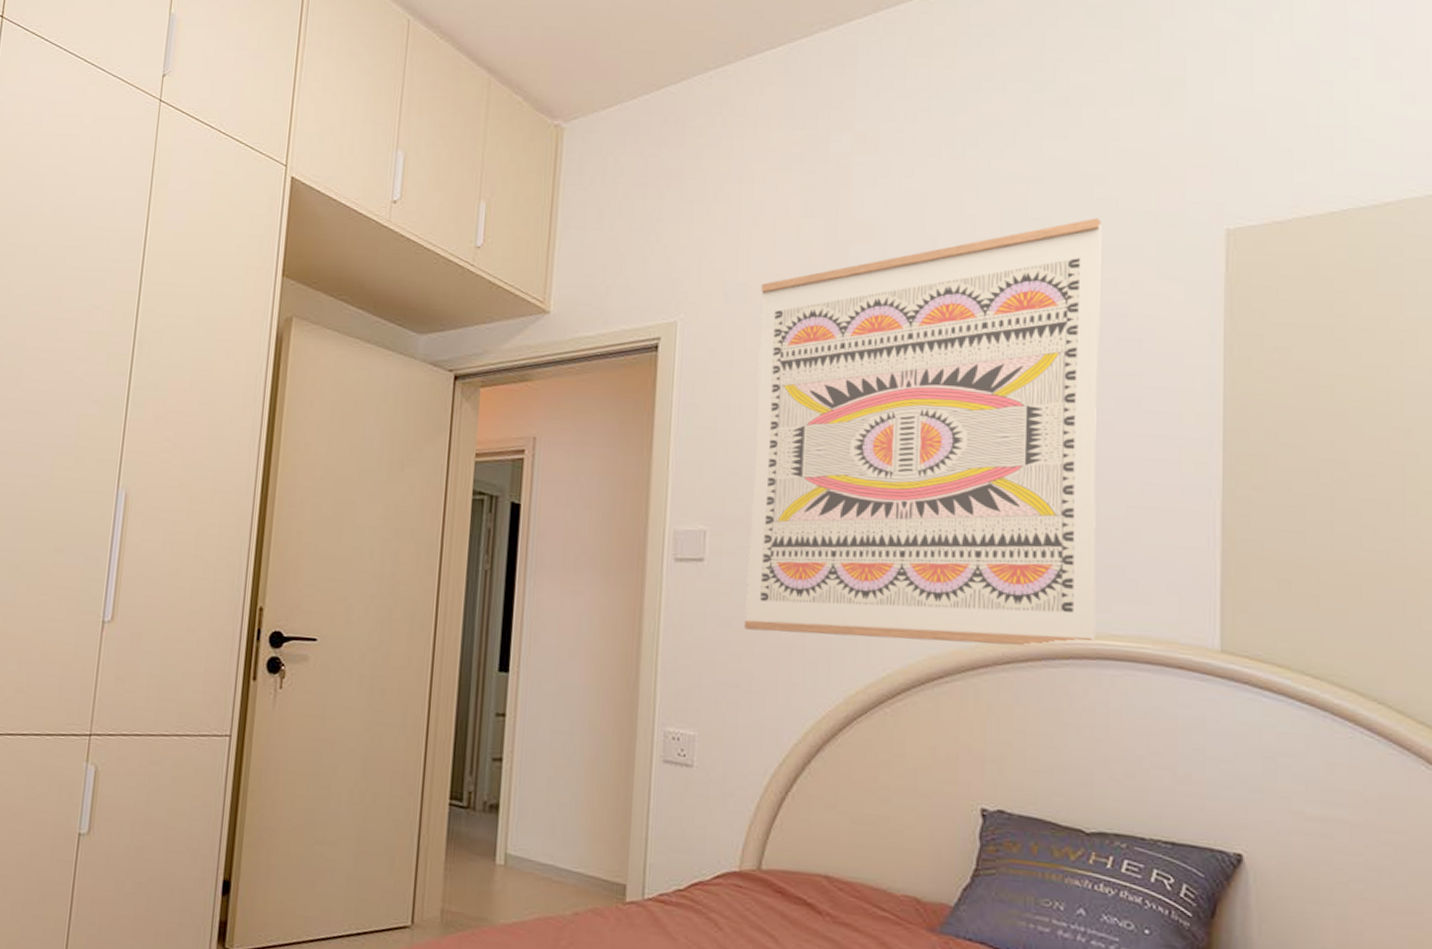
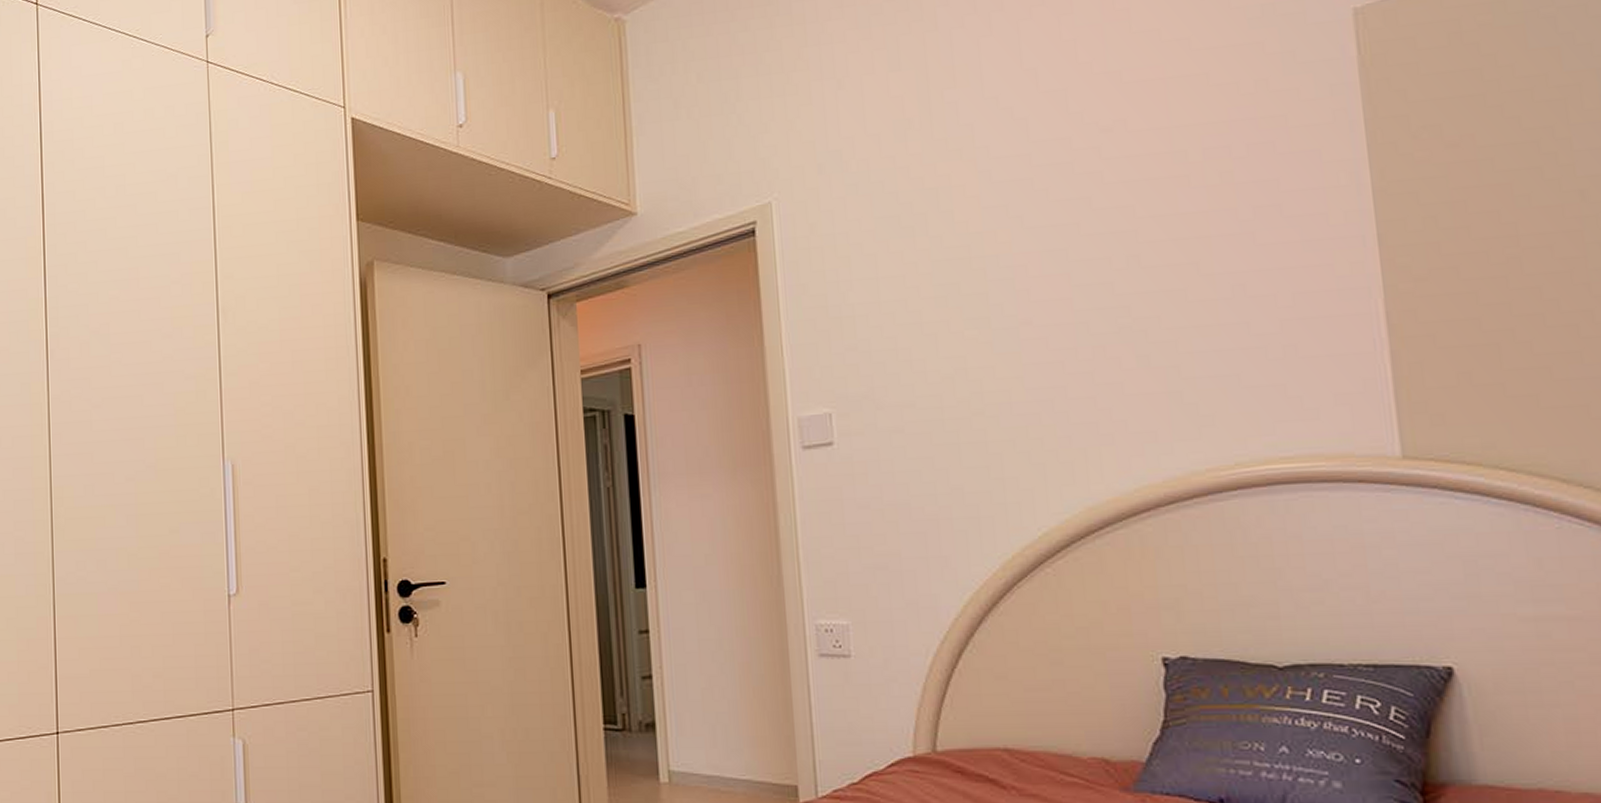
wall art: present [743,217,1102,646] -> none [855,19,1263,508]

